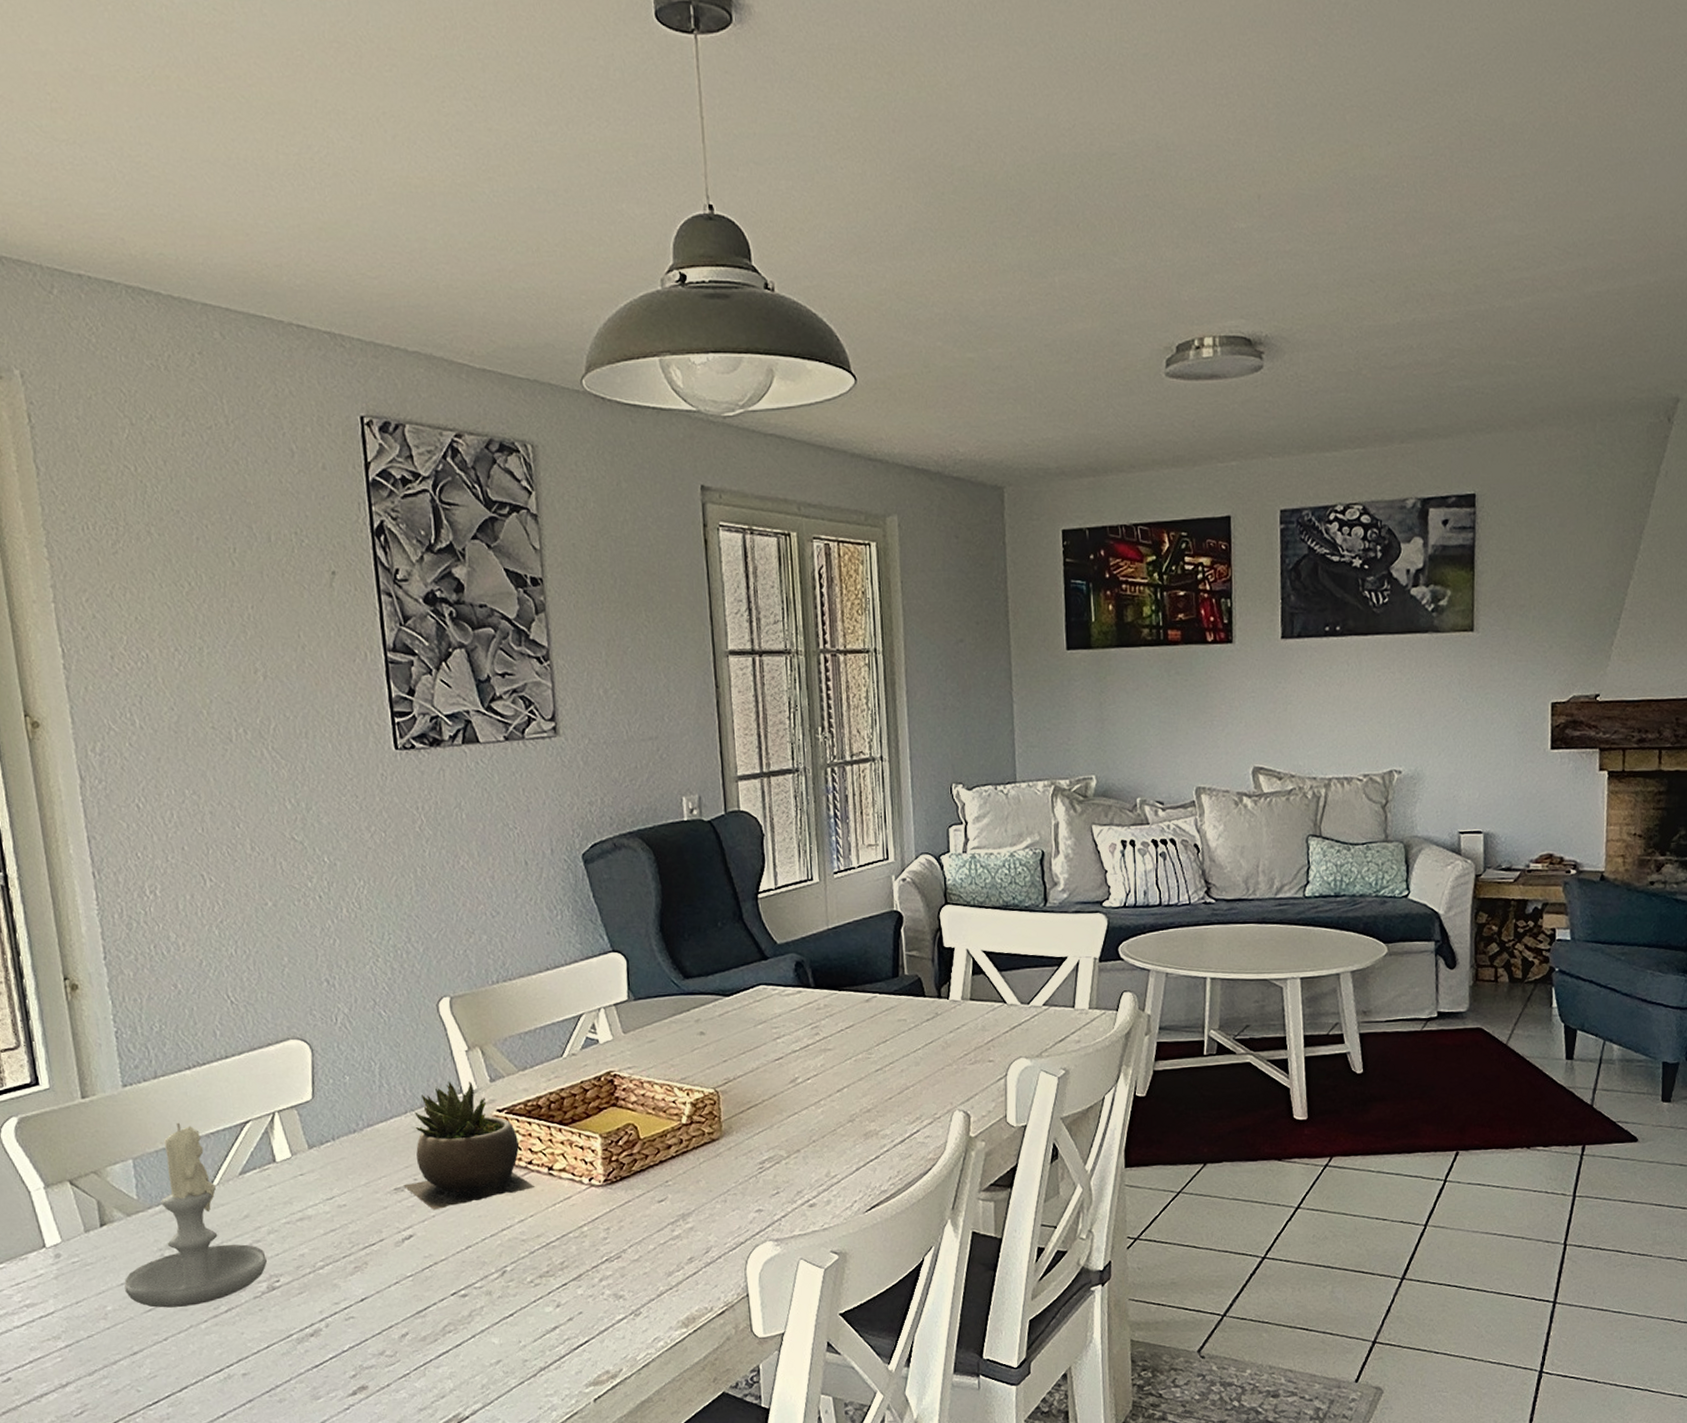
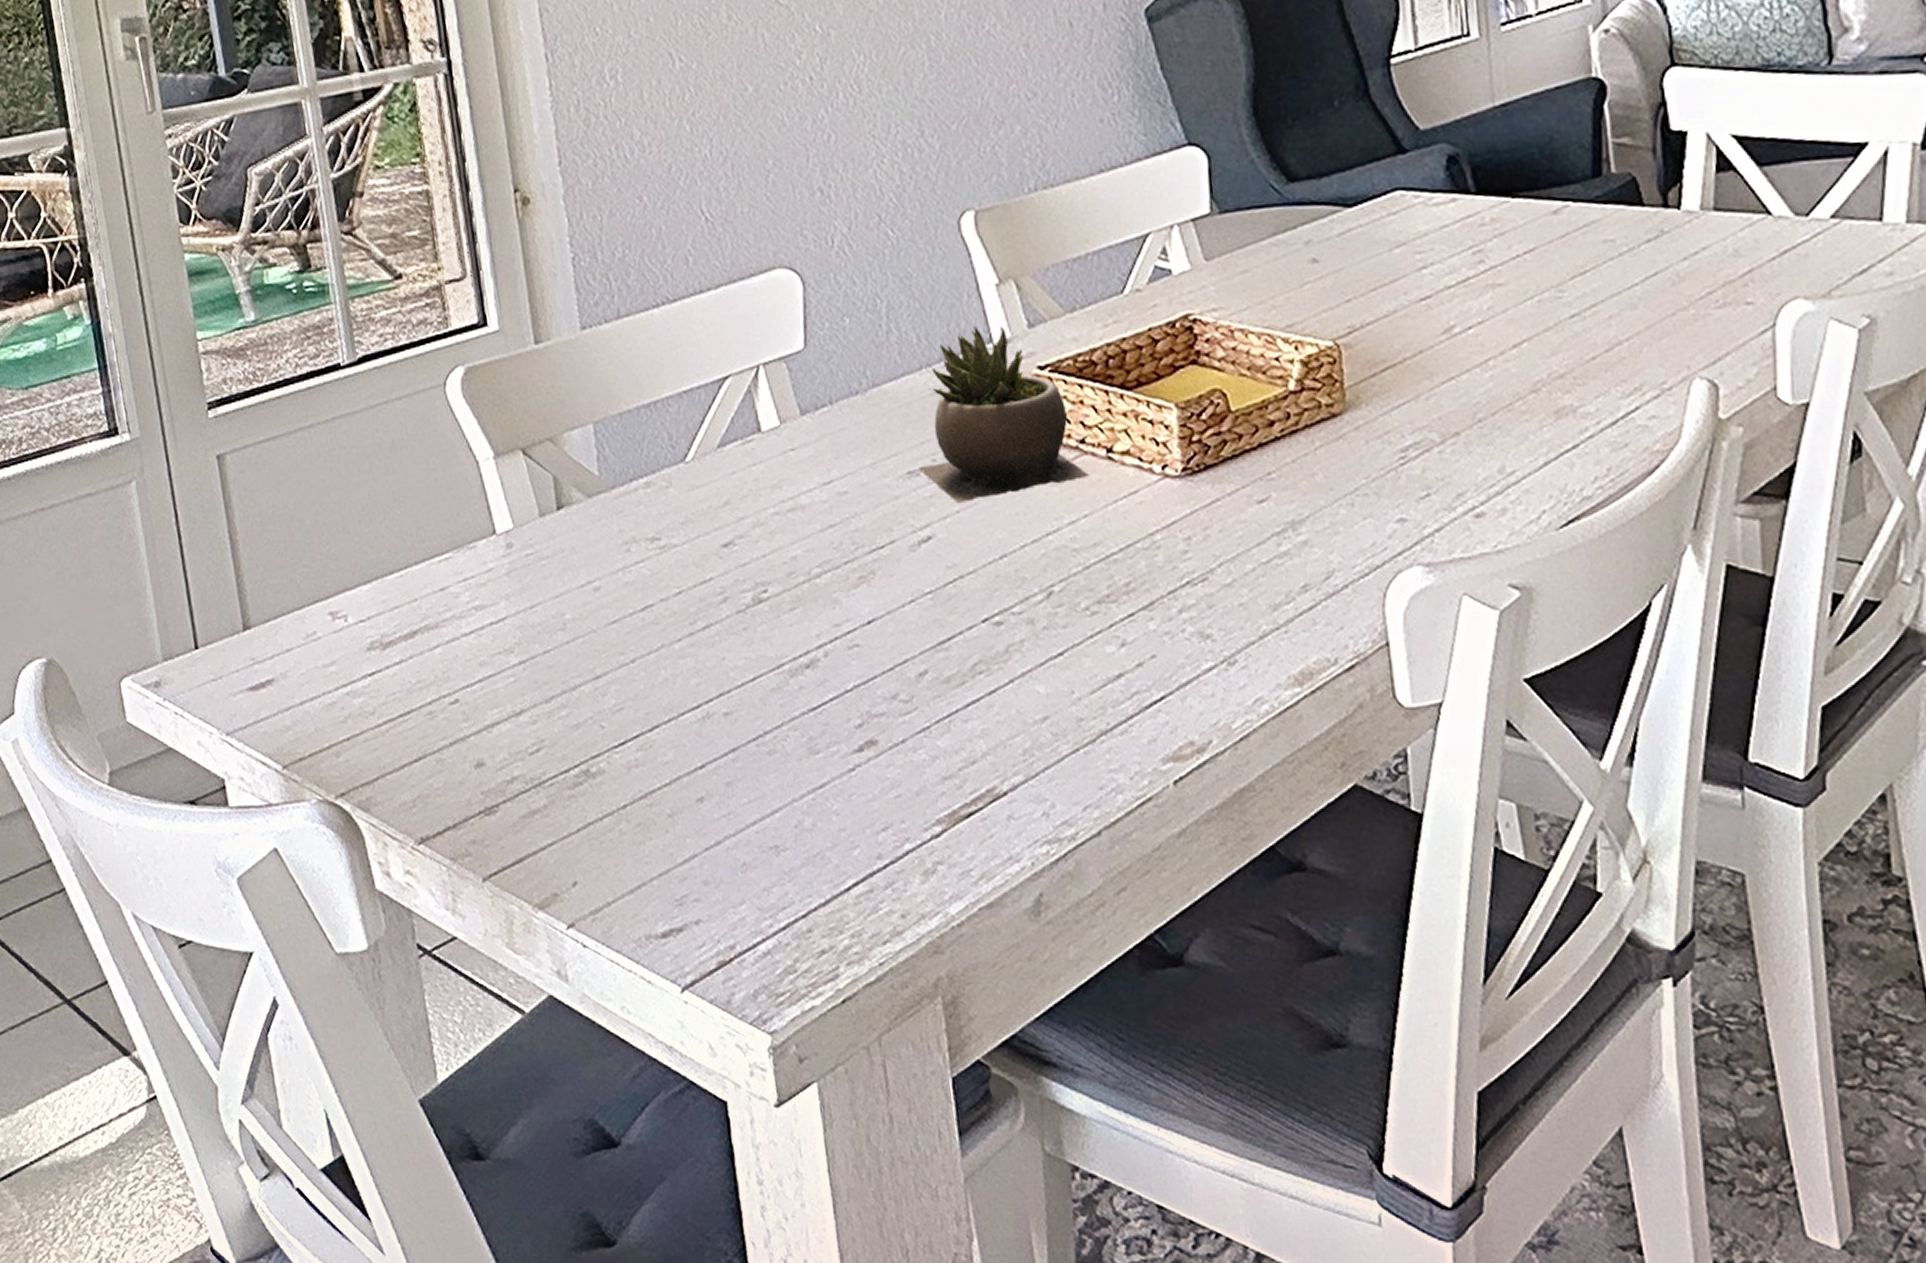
candle: present [124,1122,268,1308] -> none [585,376,753,620]

